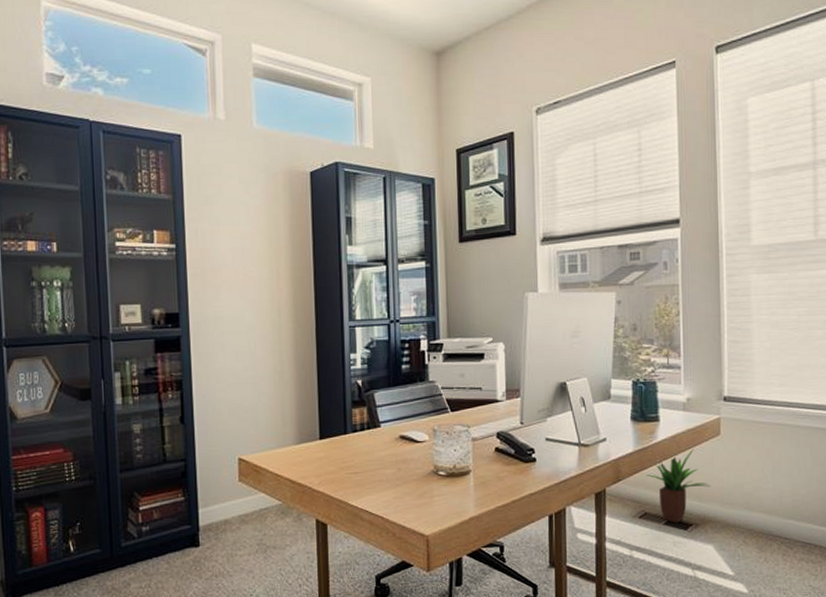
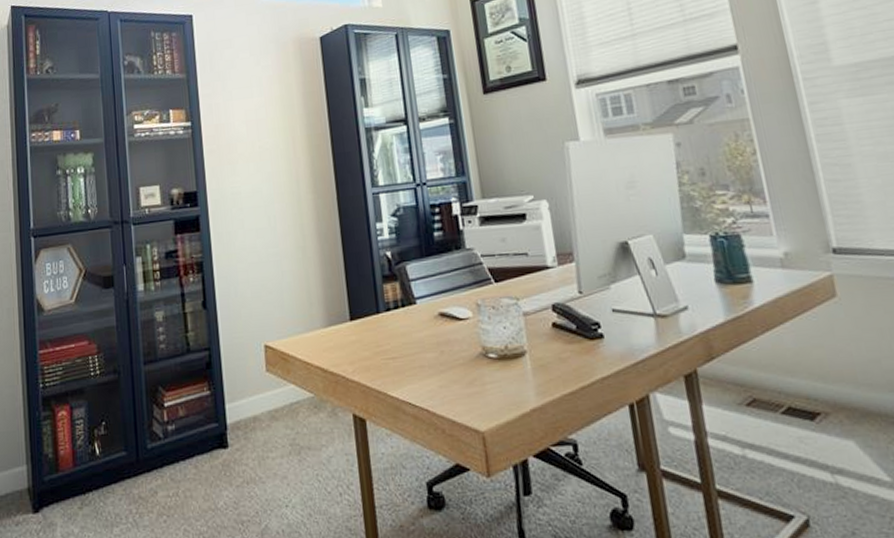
potted plant: present [646,449,711,523] -> none [746,316,836,412]

